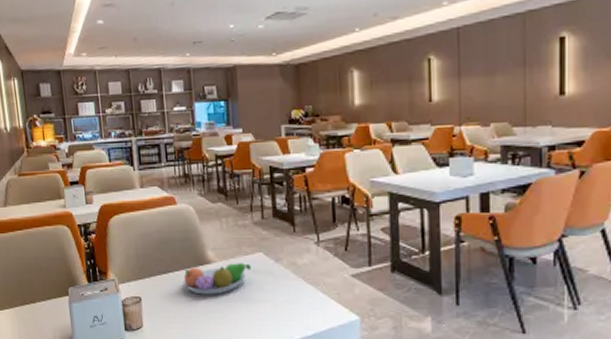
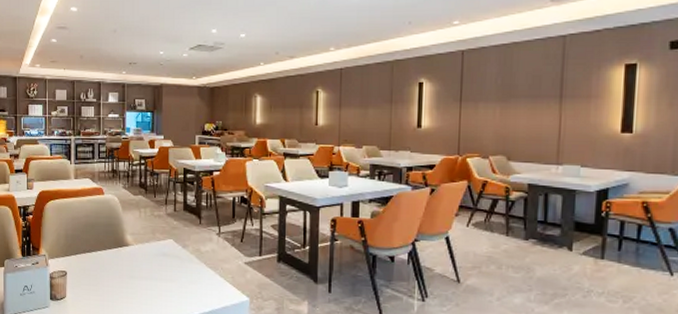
fruit bowl: present [182,263,252,295] -> none [103,247,163,273]

